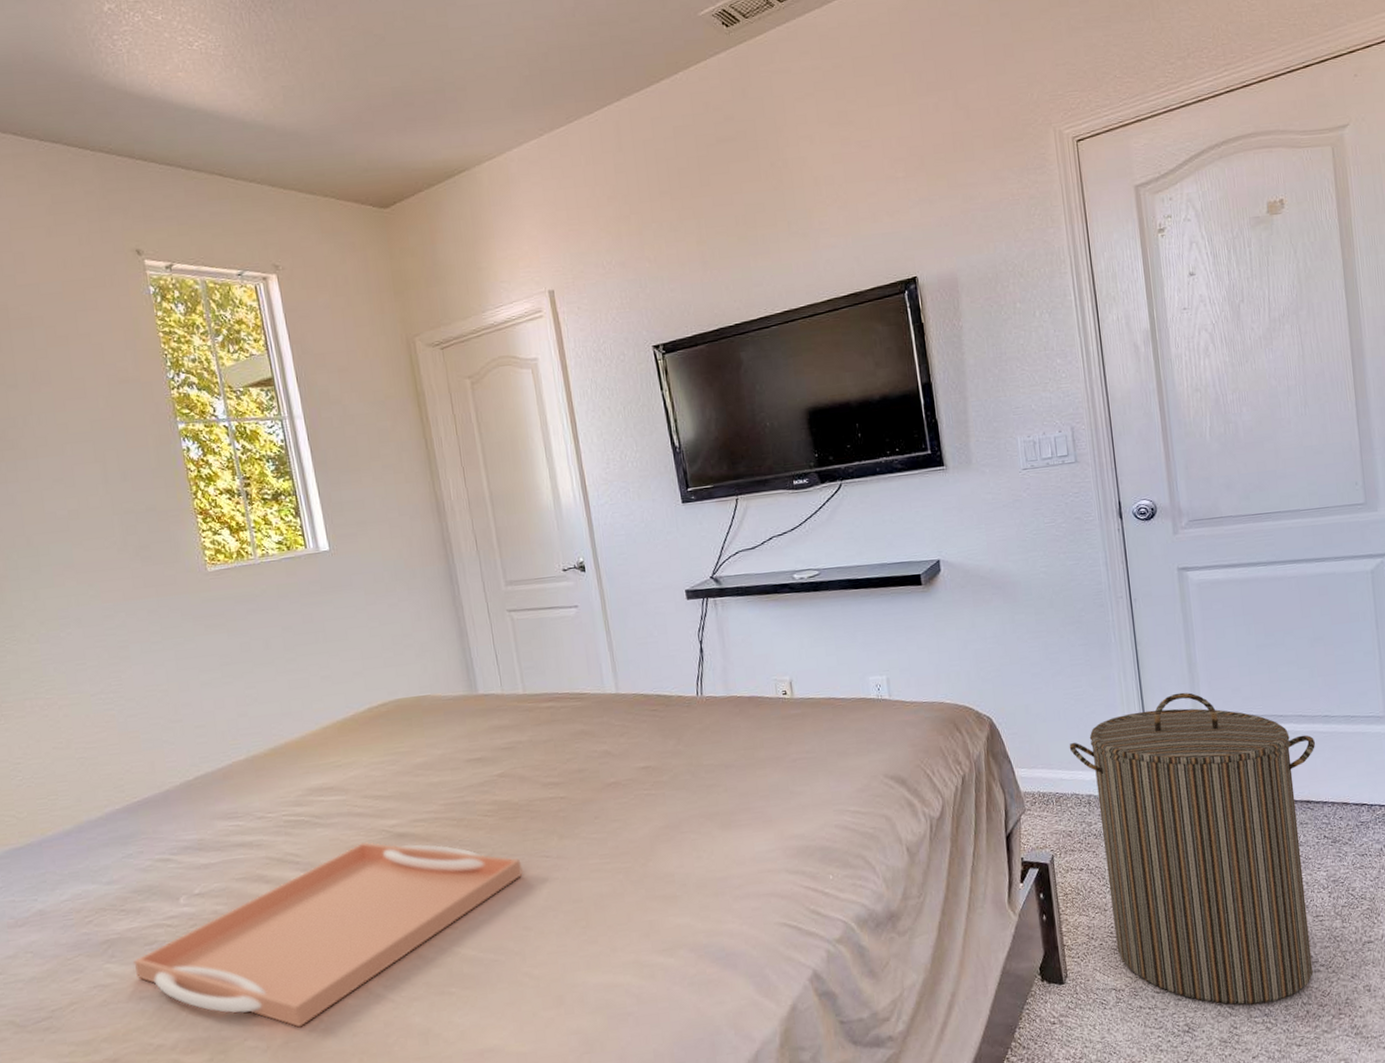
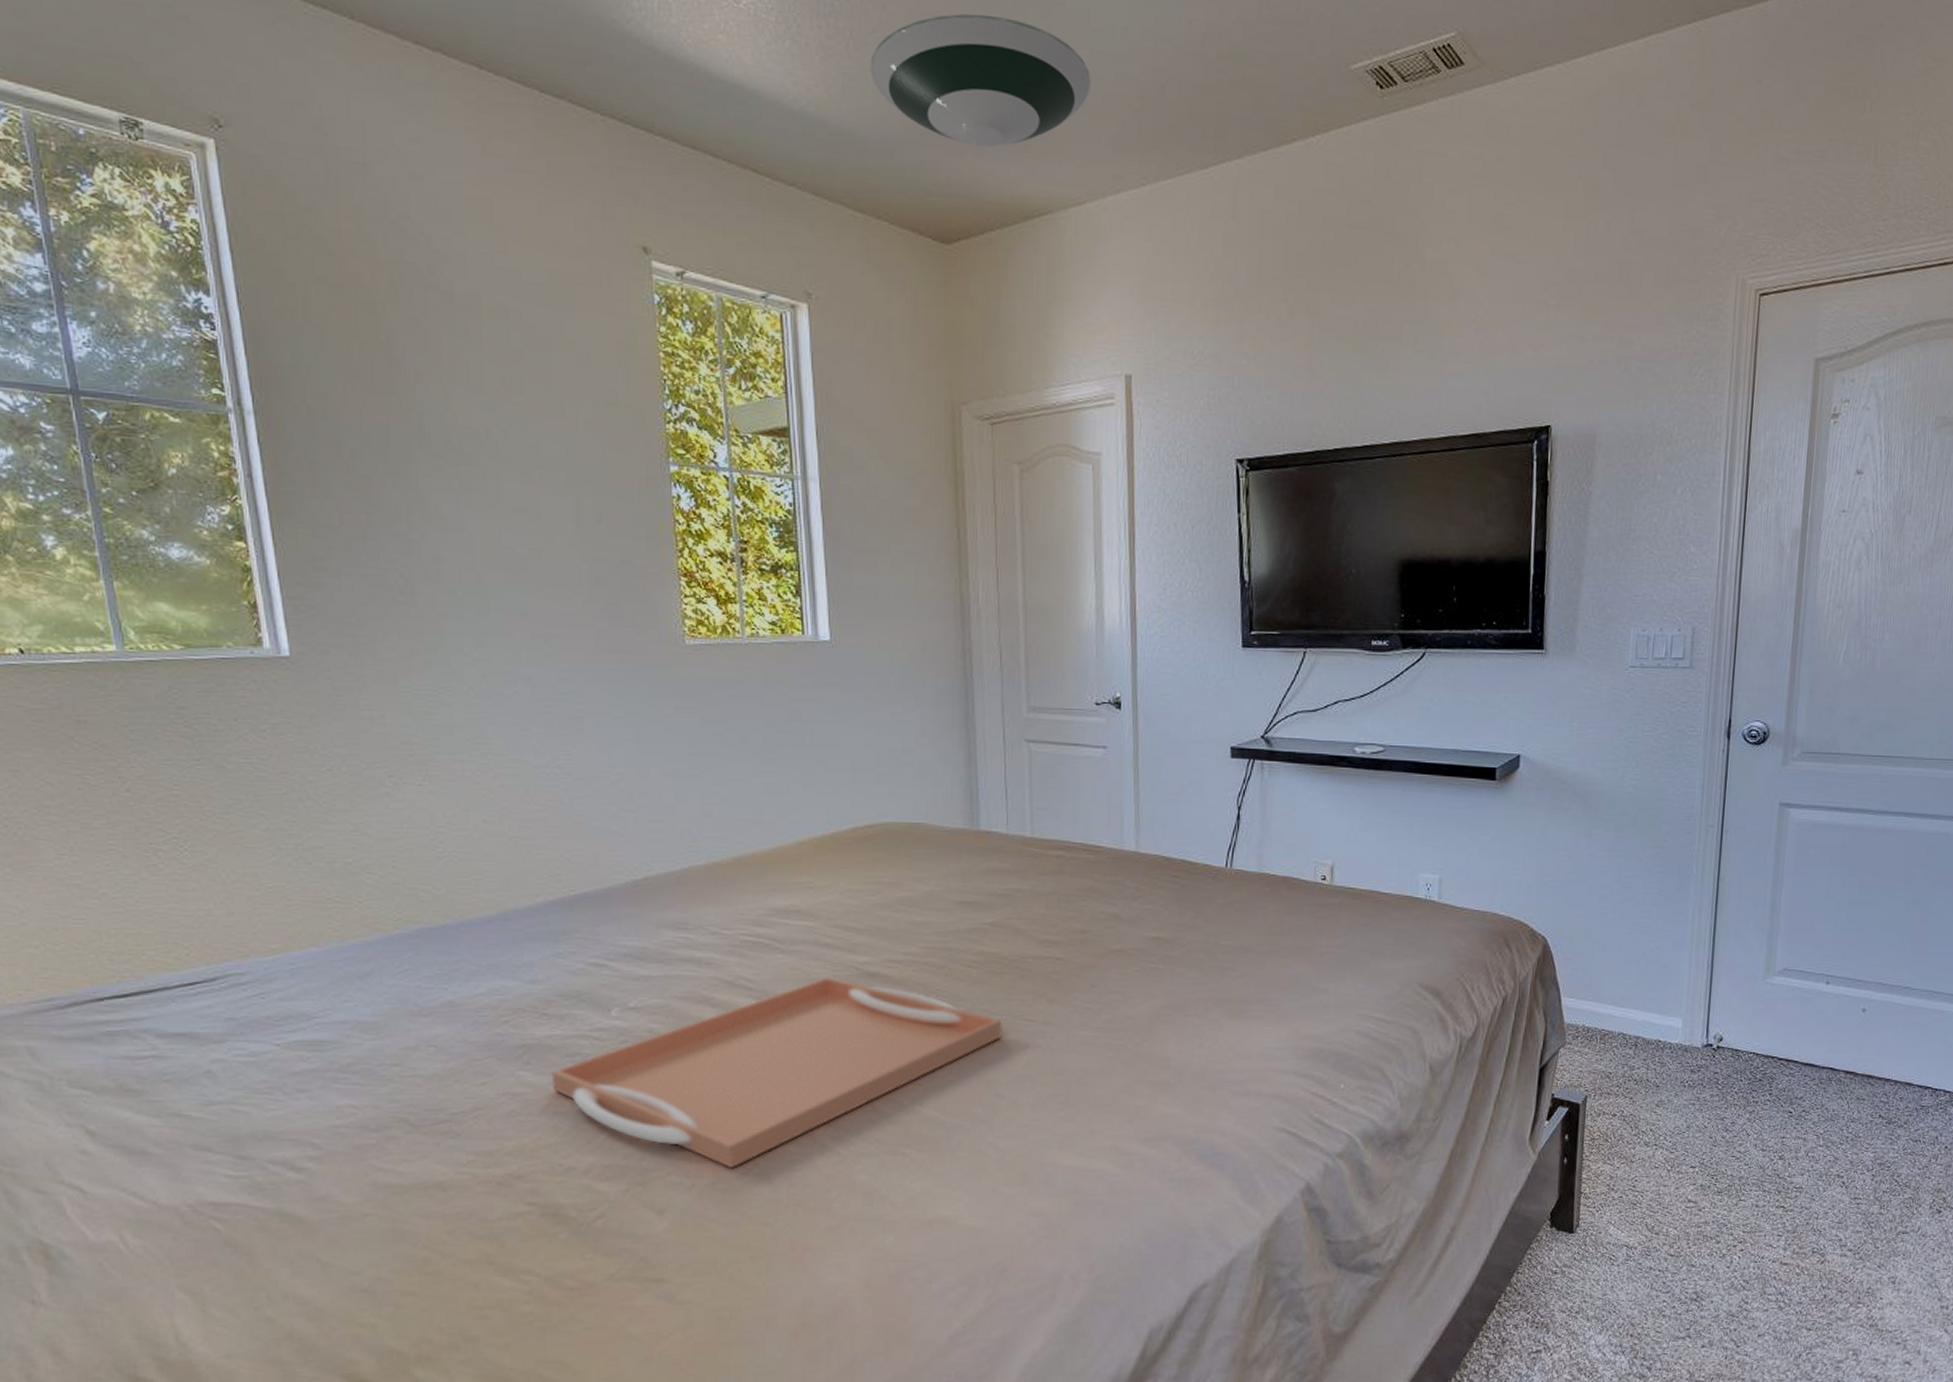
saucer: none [304,21,487,127] -> present [870,14,1091,148]
laundry hamper: present [1069,692,1316,1005] -> none [1625,940,1891,1281]

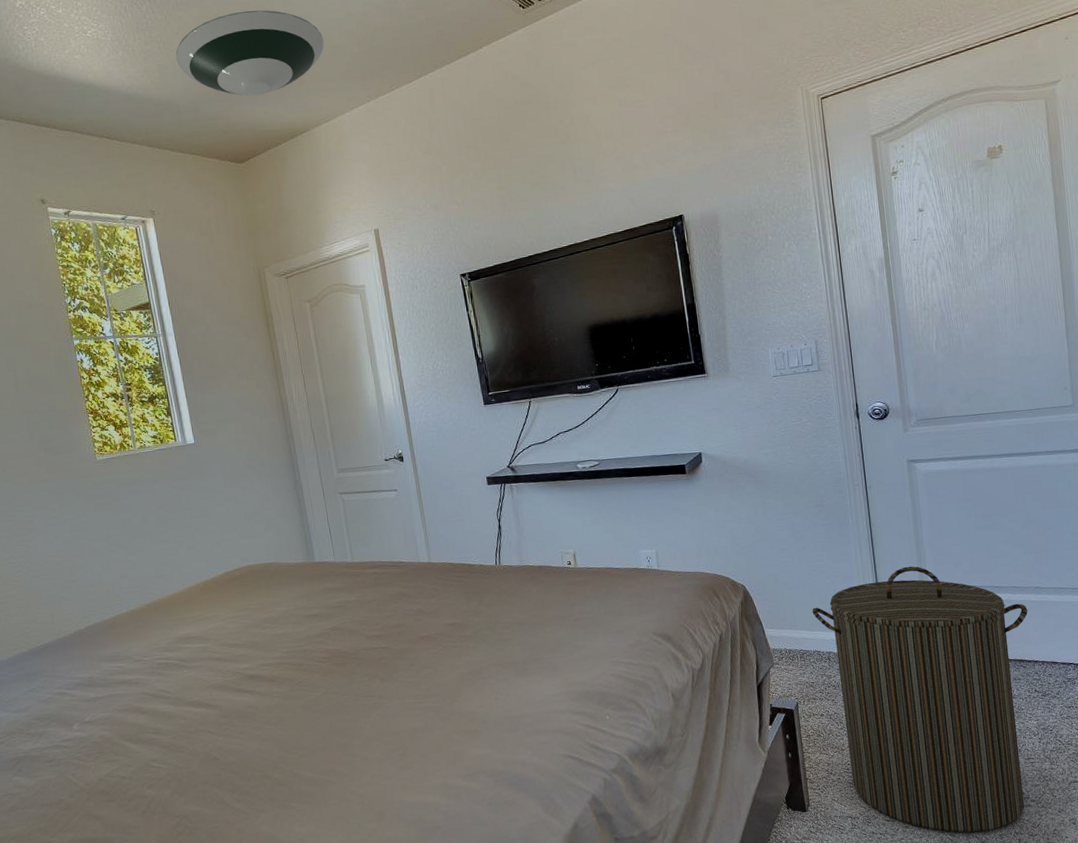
serving tray: present [551,977,1003,1169] -> none [36,682,351,832]
laundry hamper: none [1625,940,1891,1281] -> present [812,566,1028,833]

